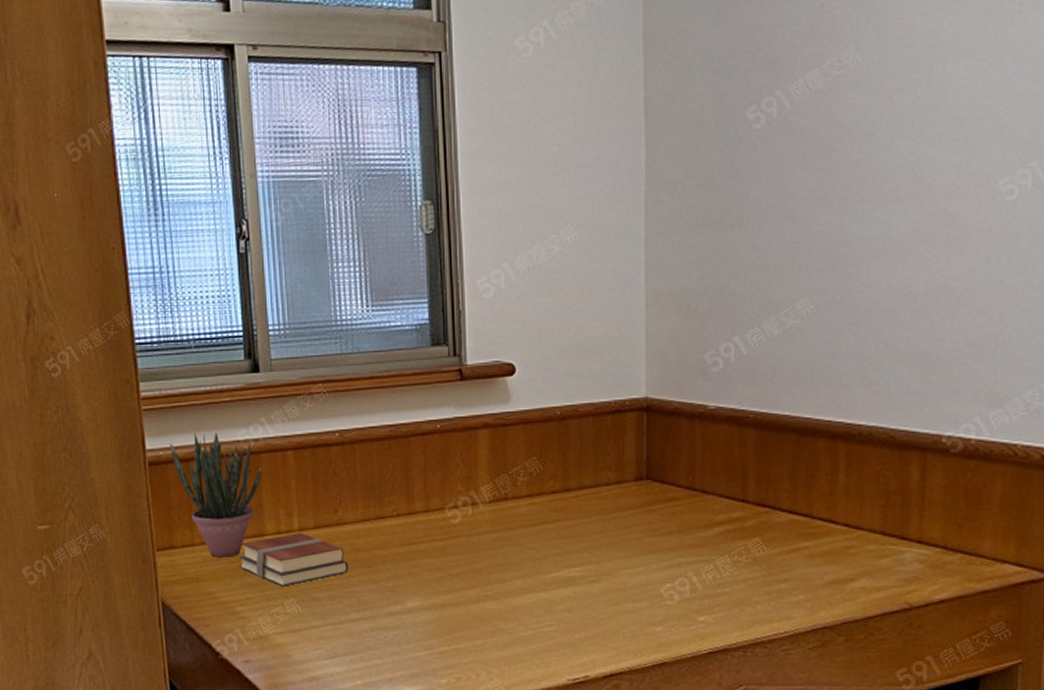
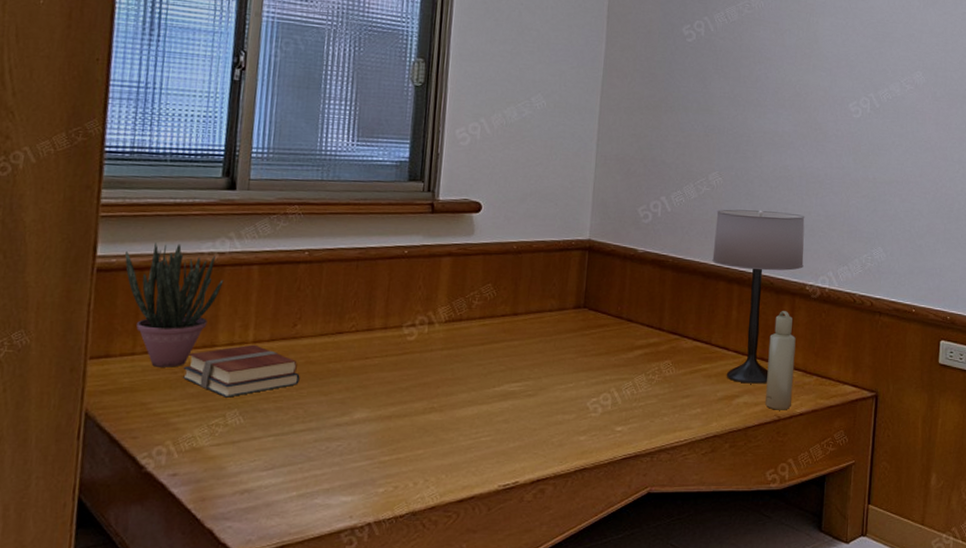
table lamp: none [807,342,937,565] -> present [712,209,805,384]
bottle: none [891,472,930,597] -> present [765,311,796,410]

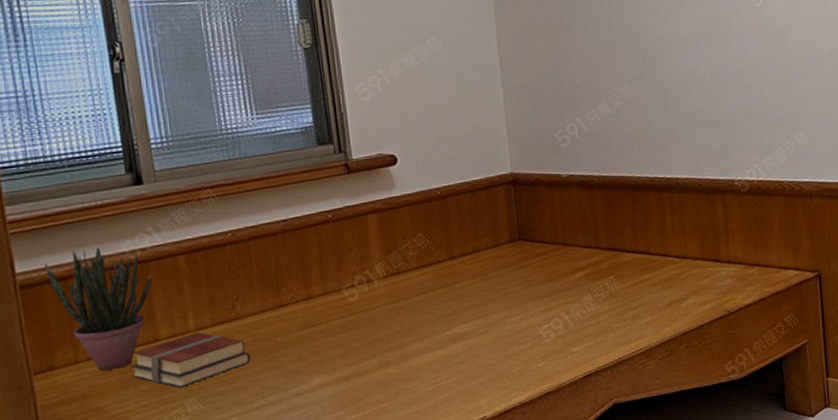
table lamp: present [712,209,805,384] -> none [634,113,729,286]
bottle: present [765,311,796,410] -> none [706,209,739,306]

